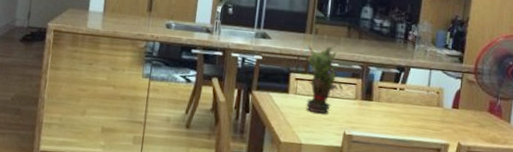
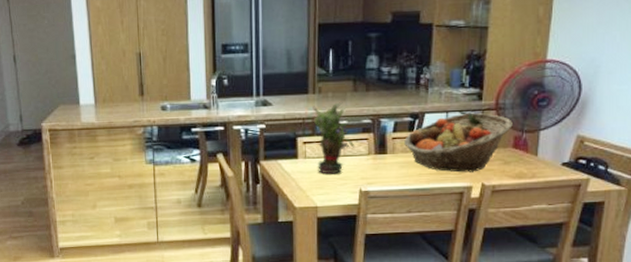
fruit basket: none [389,72,489,131] -> present [404,112,513,173]

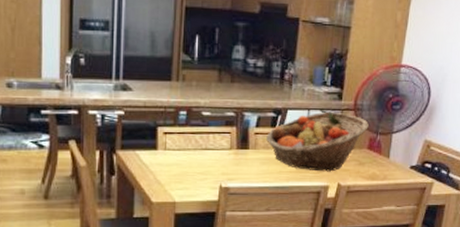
potted plant: present [313,101,355,174] -> none [175,91,217,168]

